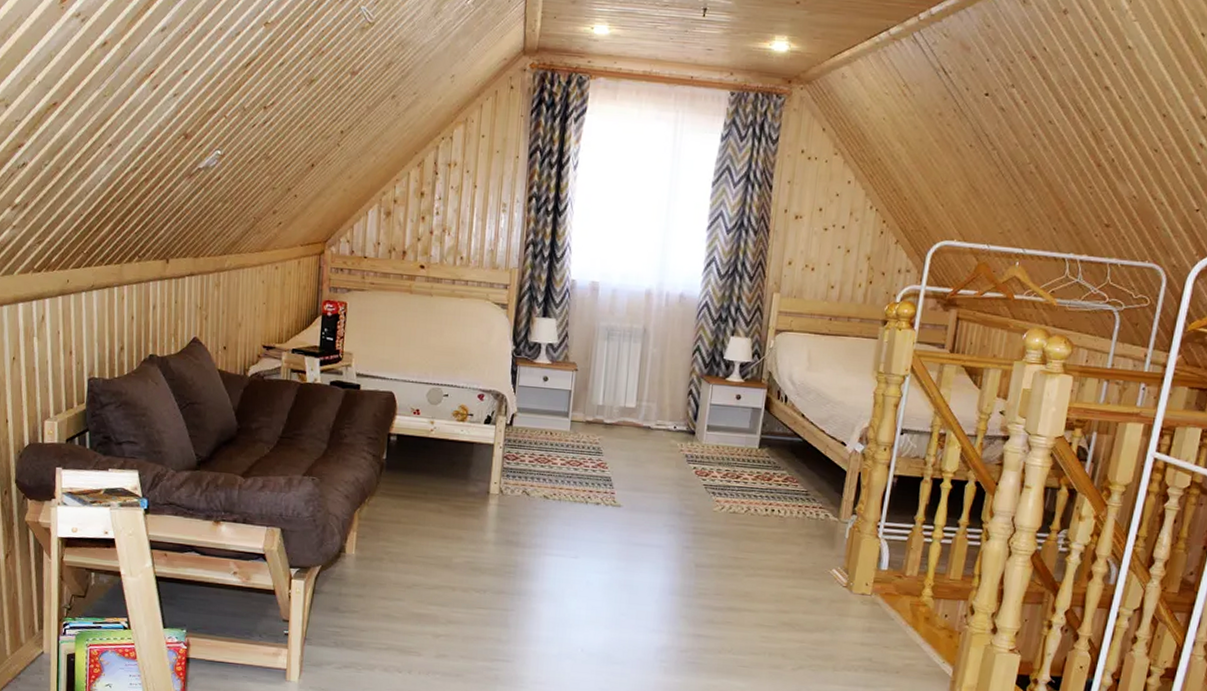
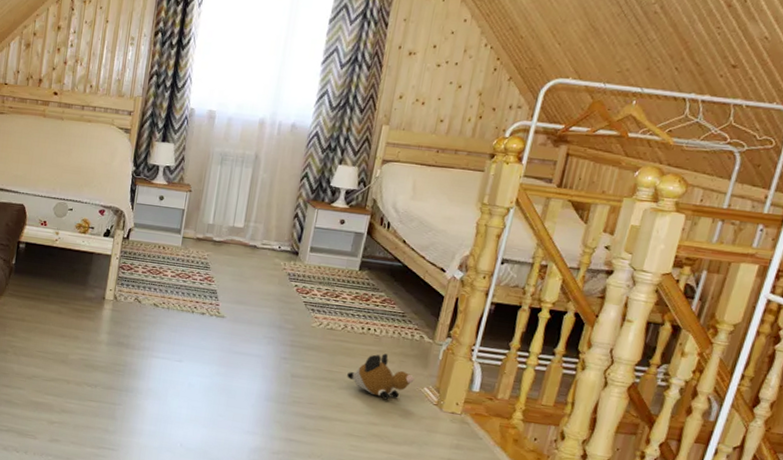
plush toy: none [753,535,822,585] -> present [347,353,415,400]

